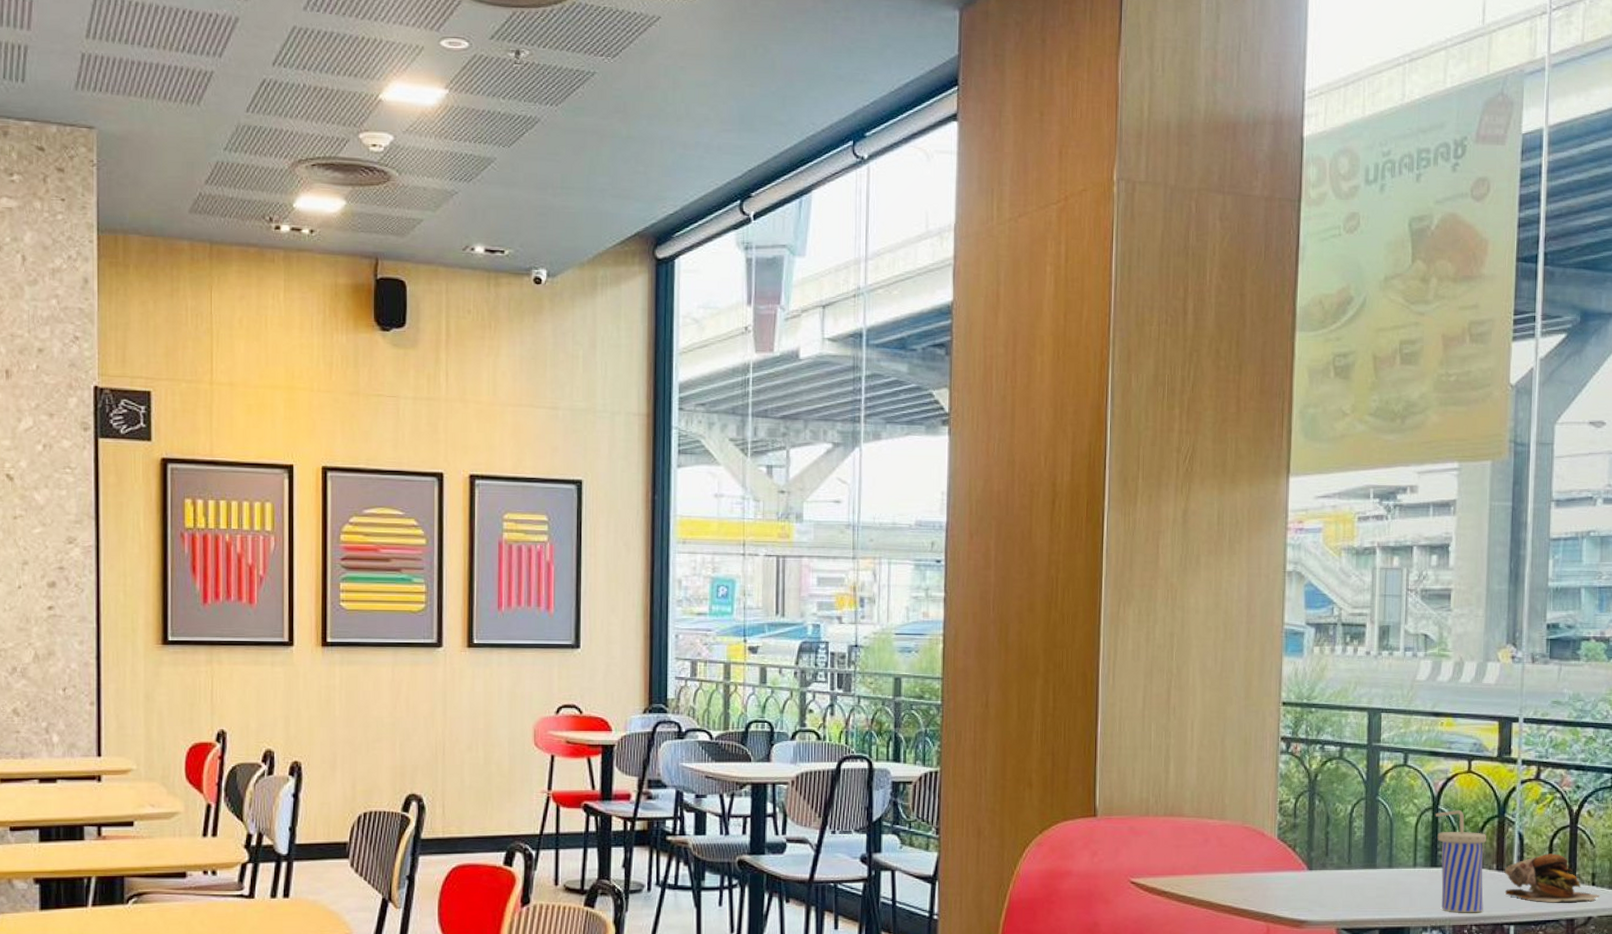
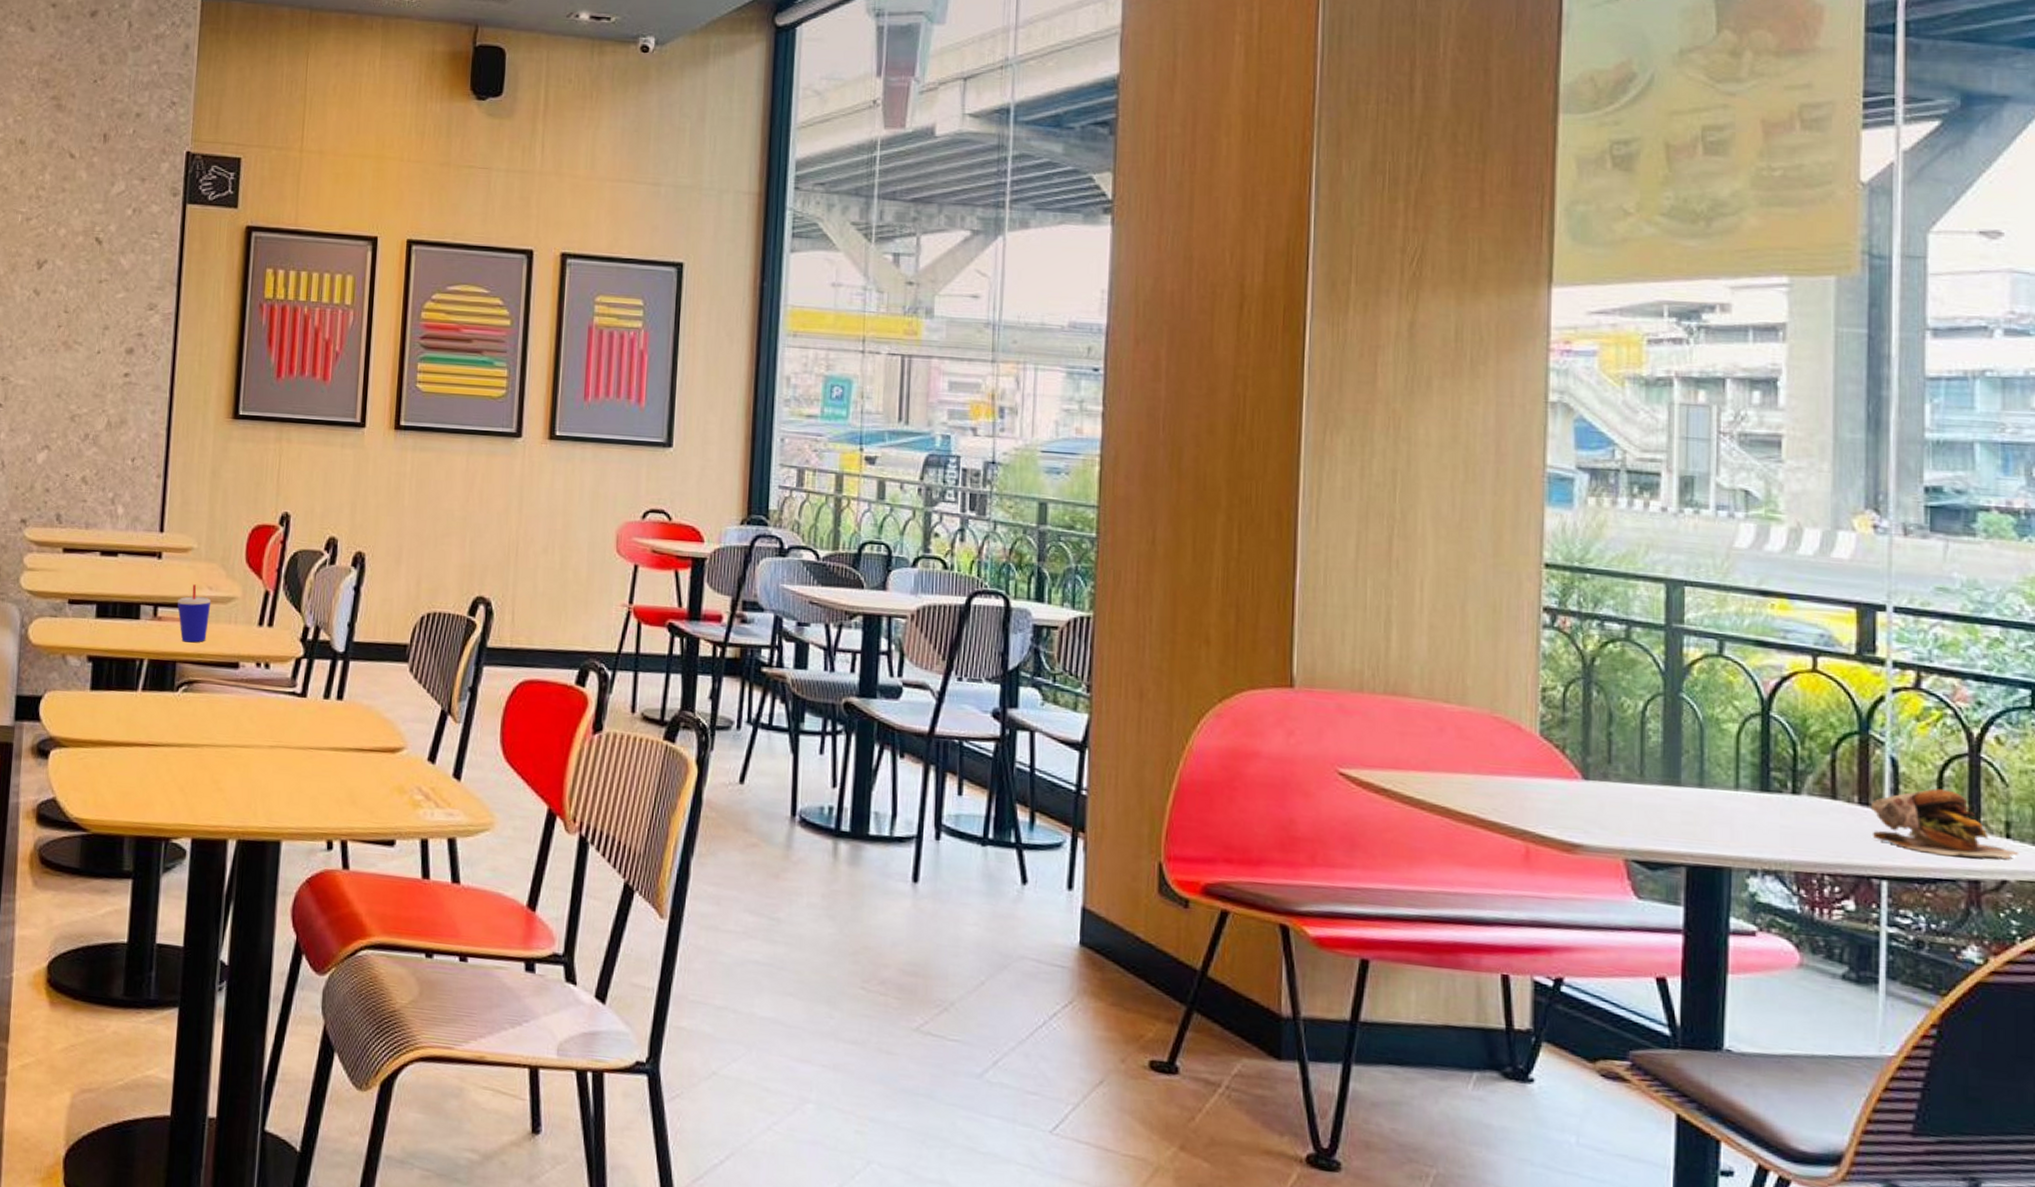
beverage cup: none [120,803,155,858] -> present [177,584,212,643]
beverage cup: present [1435,810,1486,913] -> none [1765,719,1842,858]

